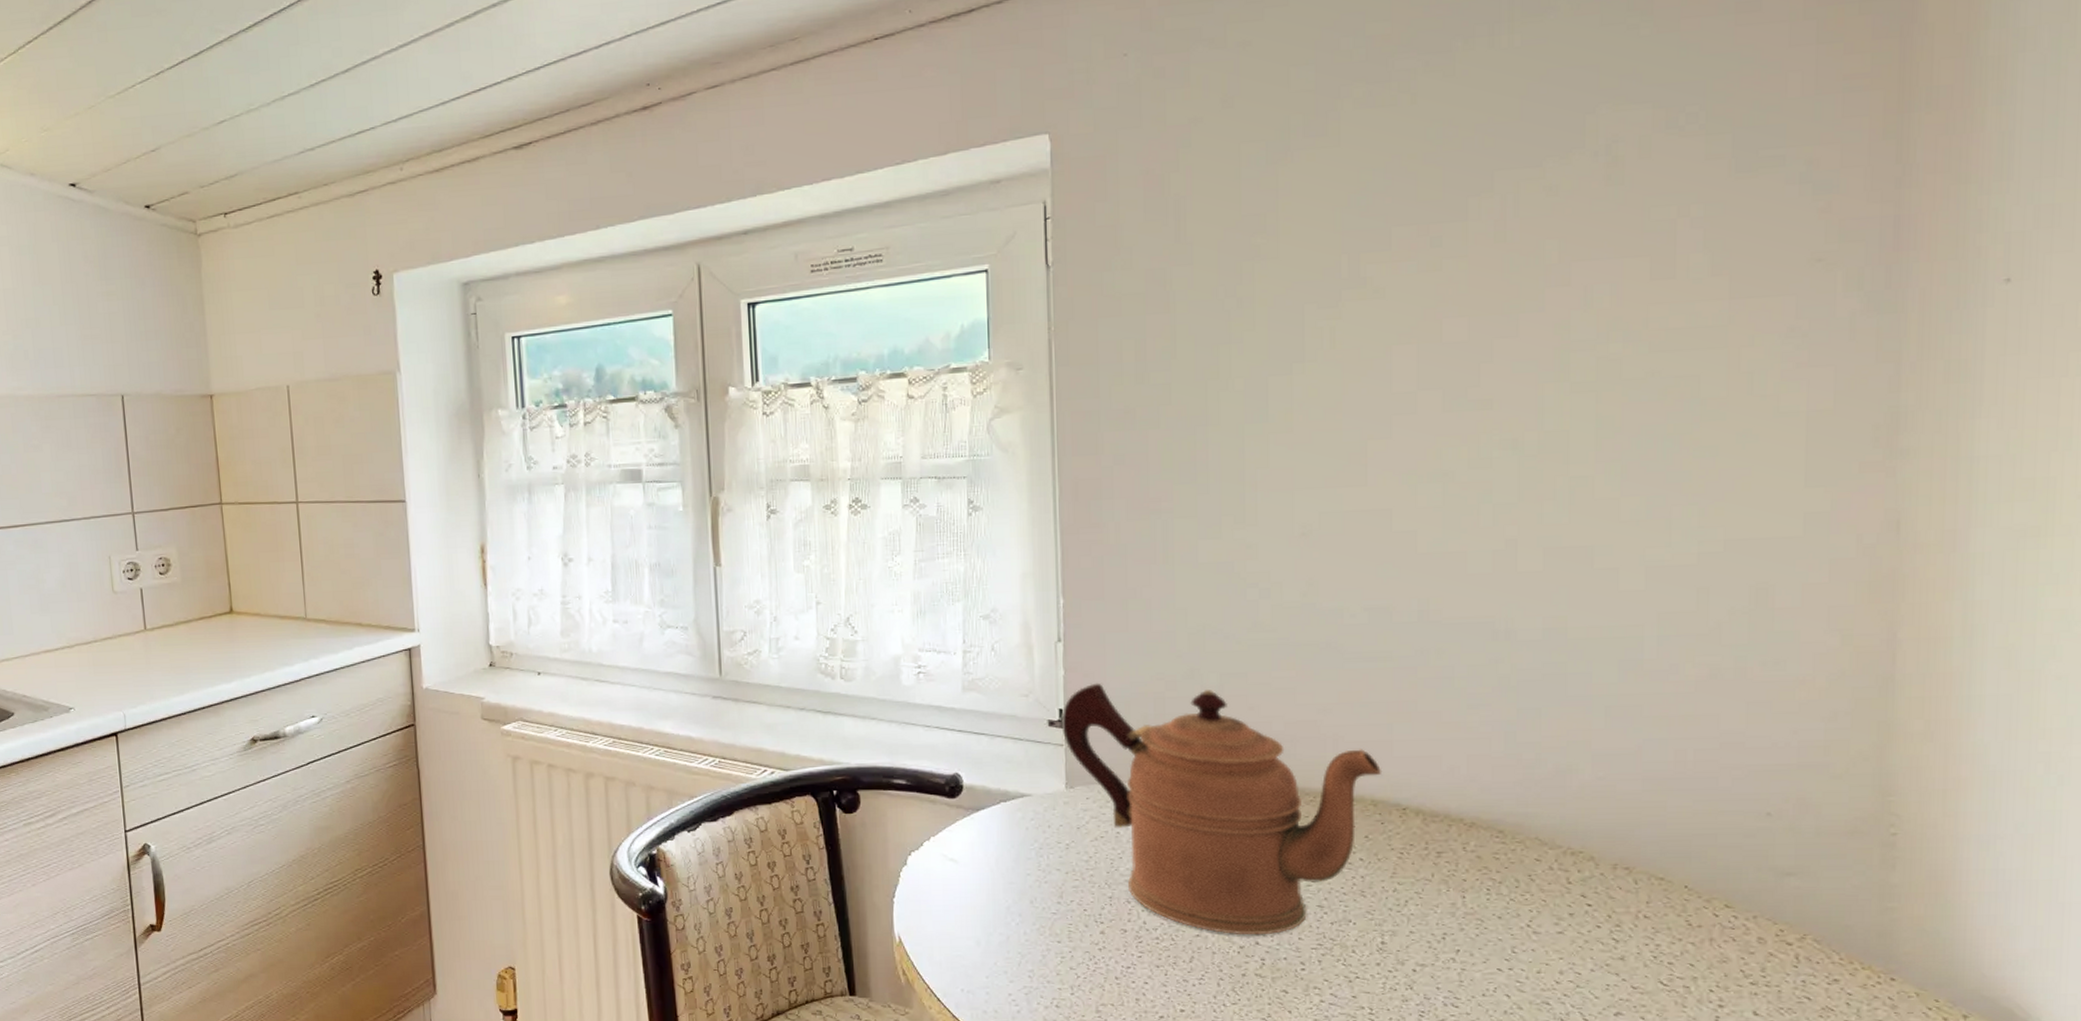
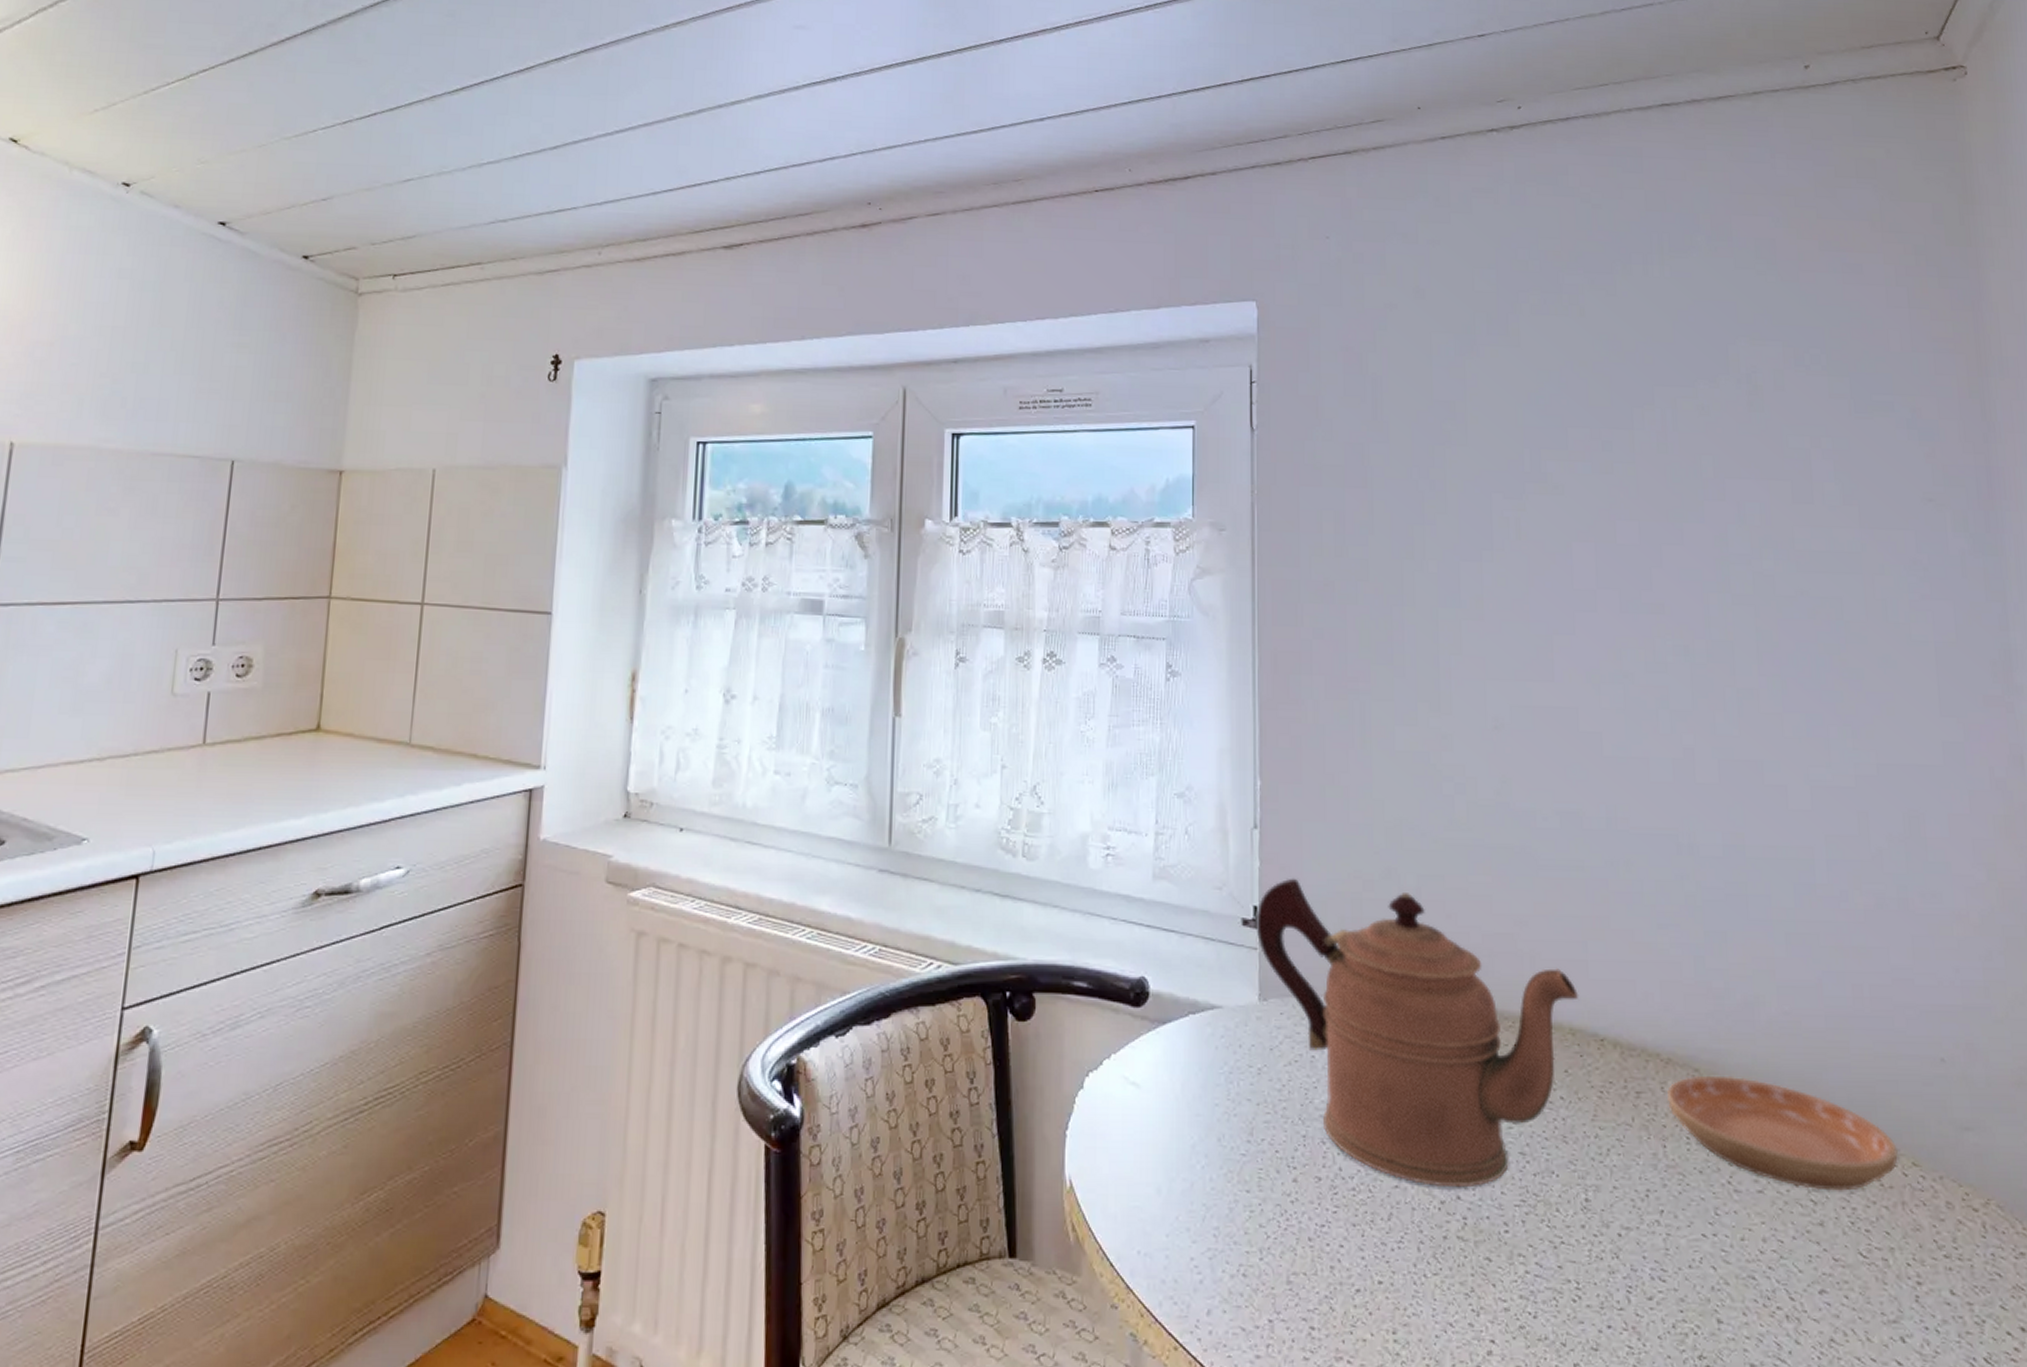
saucer: none [1469,836,1710,931] -> present [1667,1075,1898,1191]

